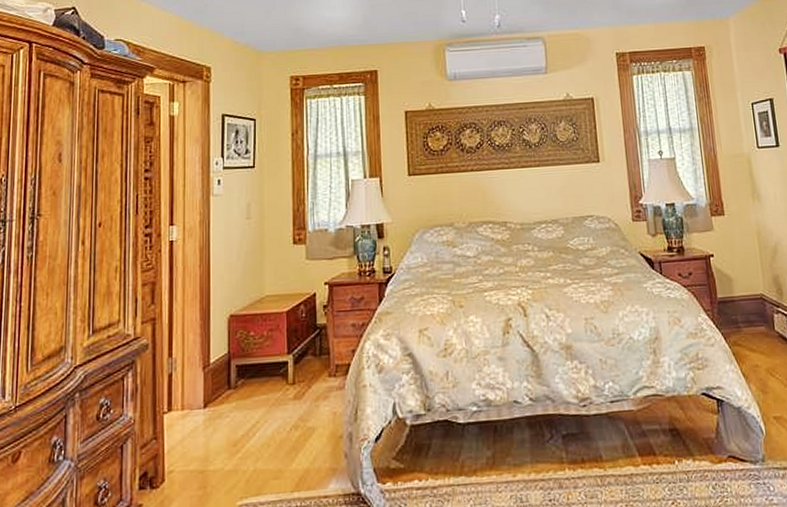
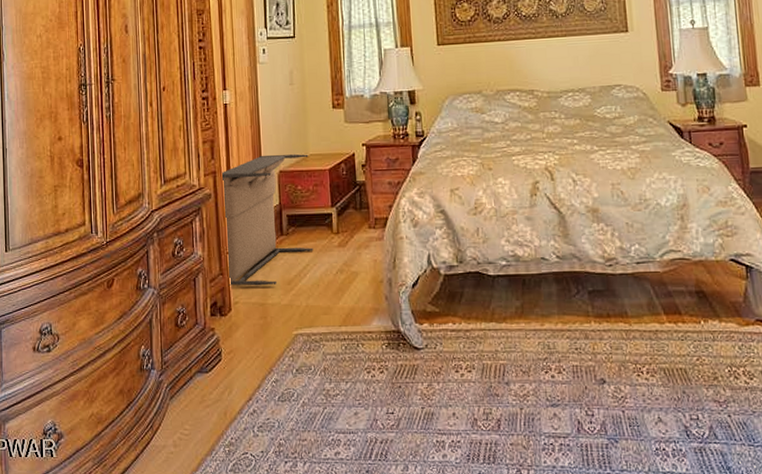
laundry hamper: none [162,295,265,452] -> present [221,153,314,286]

